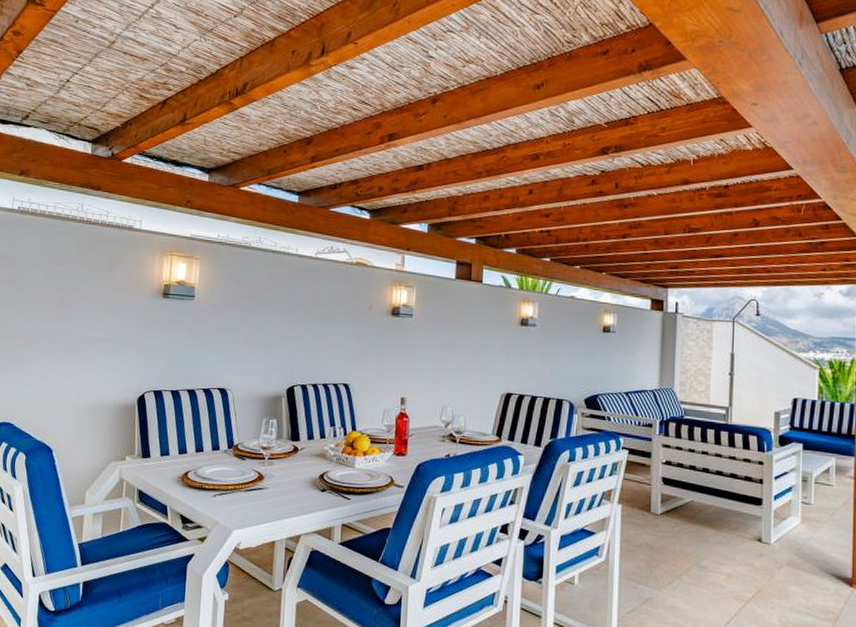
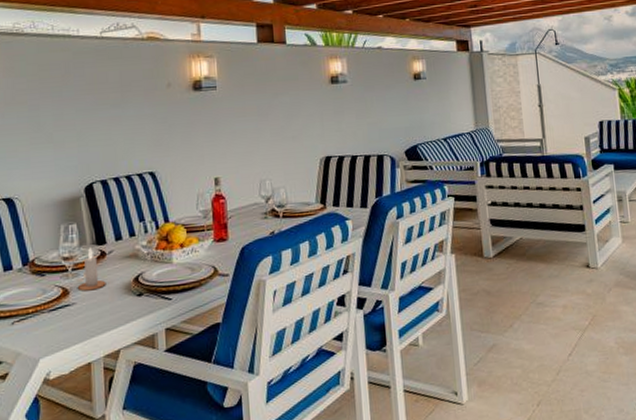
candle: none [272,442,296,480] -> present [78,248,106,291]

